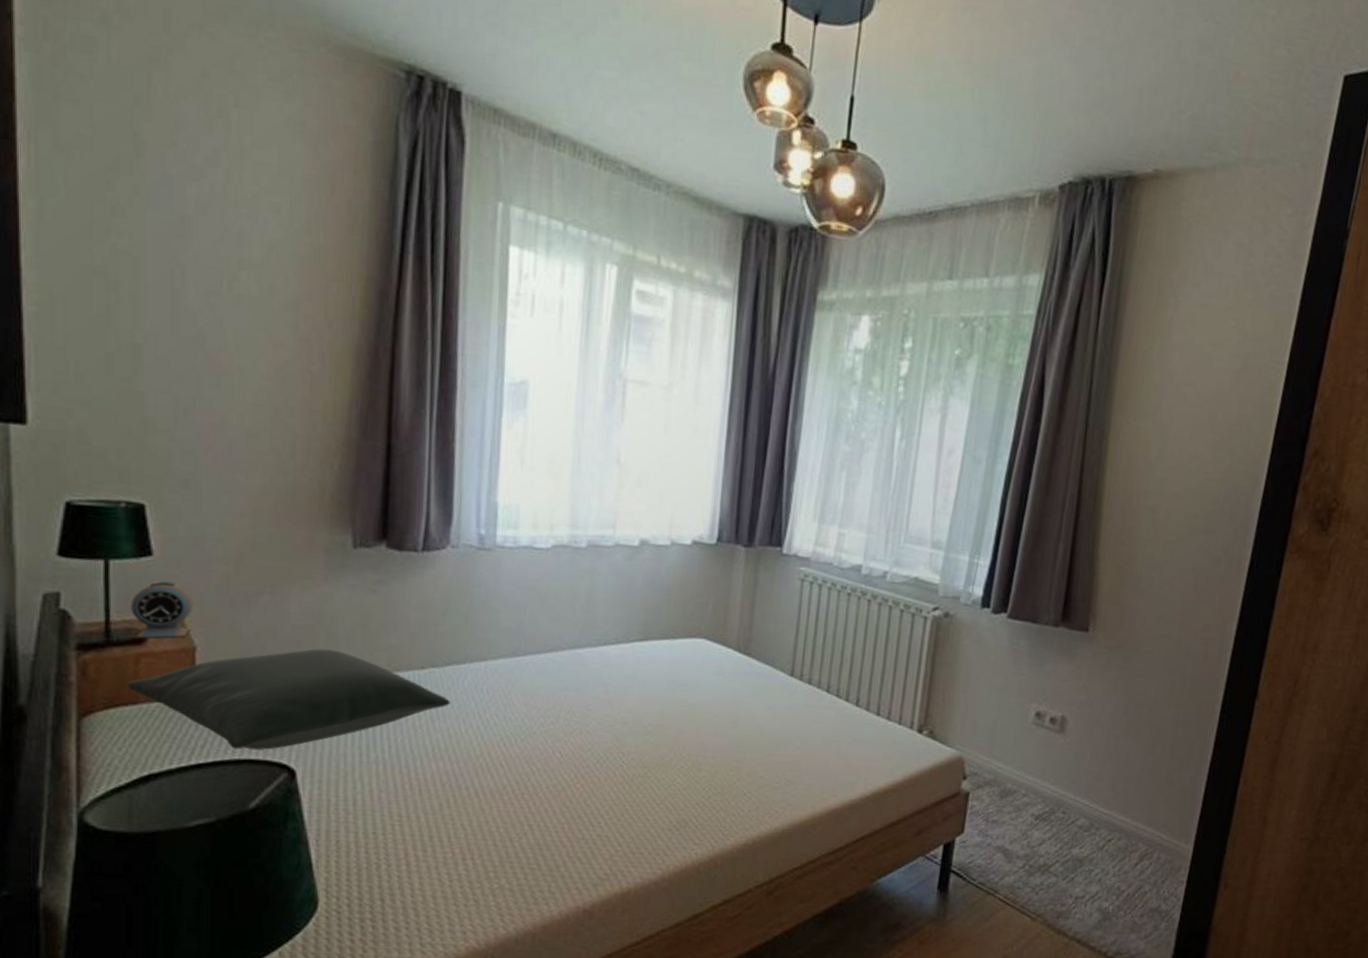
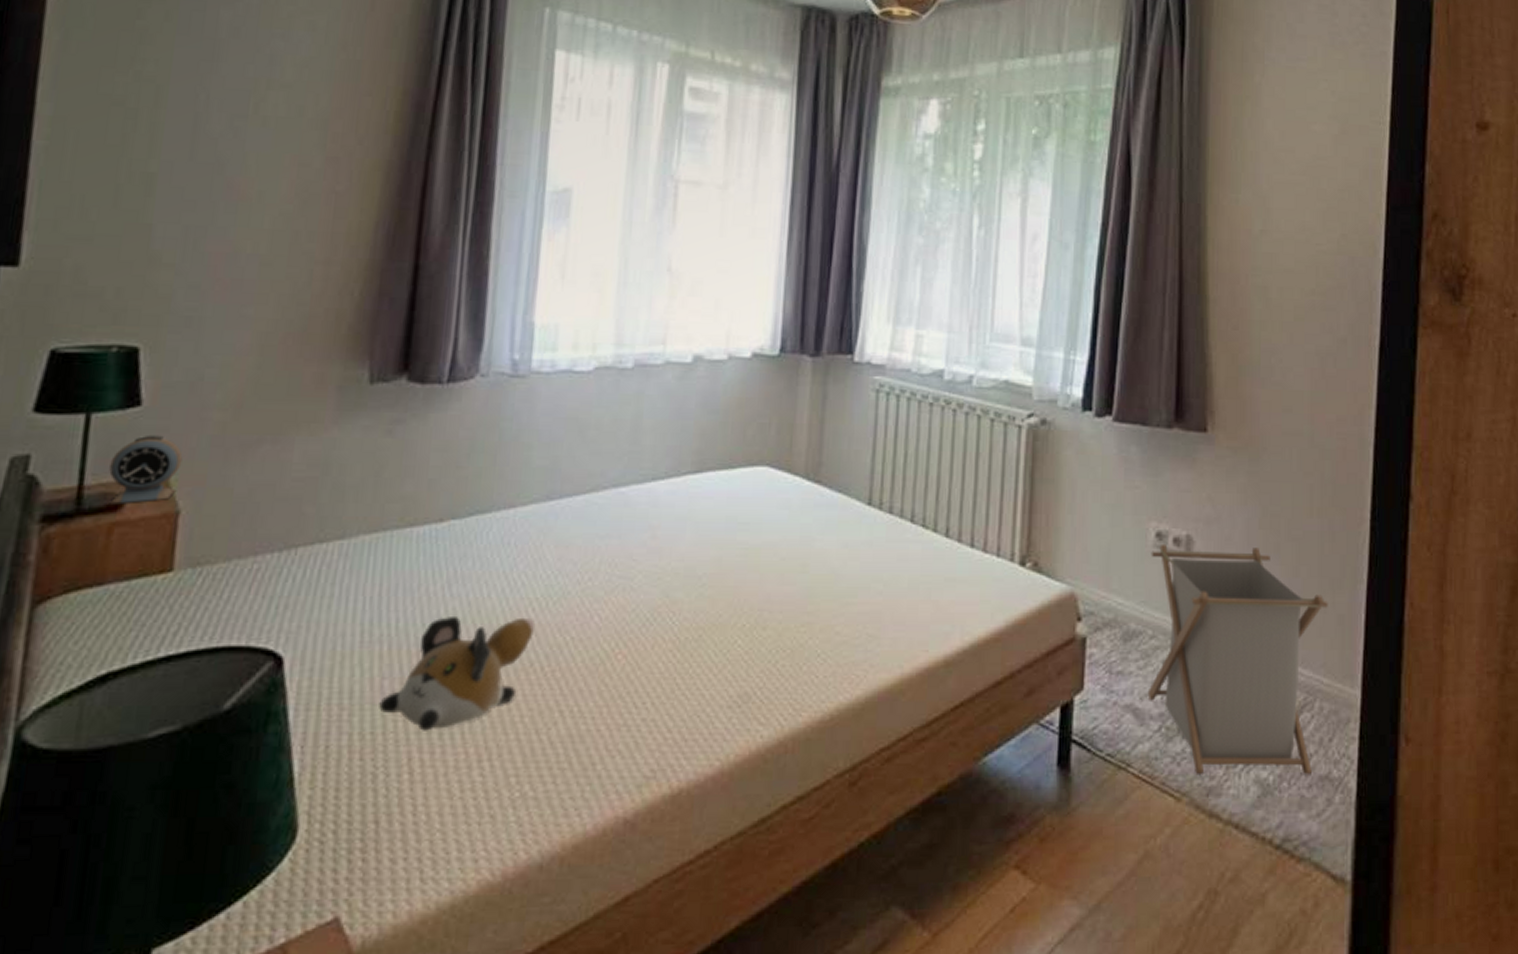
pillow: present [127,648,451,750] -> none [94,504,473,633]
plush toy: none [378,745,507,834] -> present [379,615,536,731]
laundry basket: none [1016,721,1175,908] -> present [1147,543,1328,775]

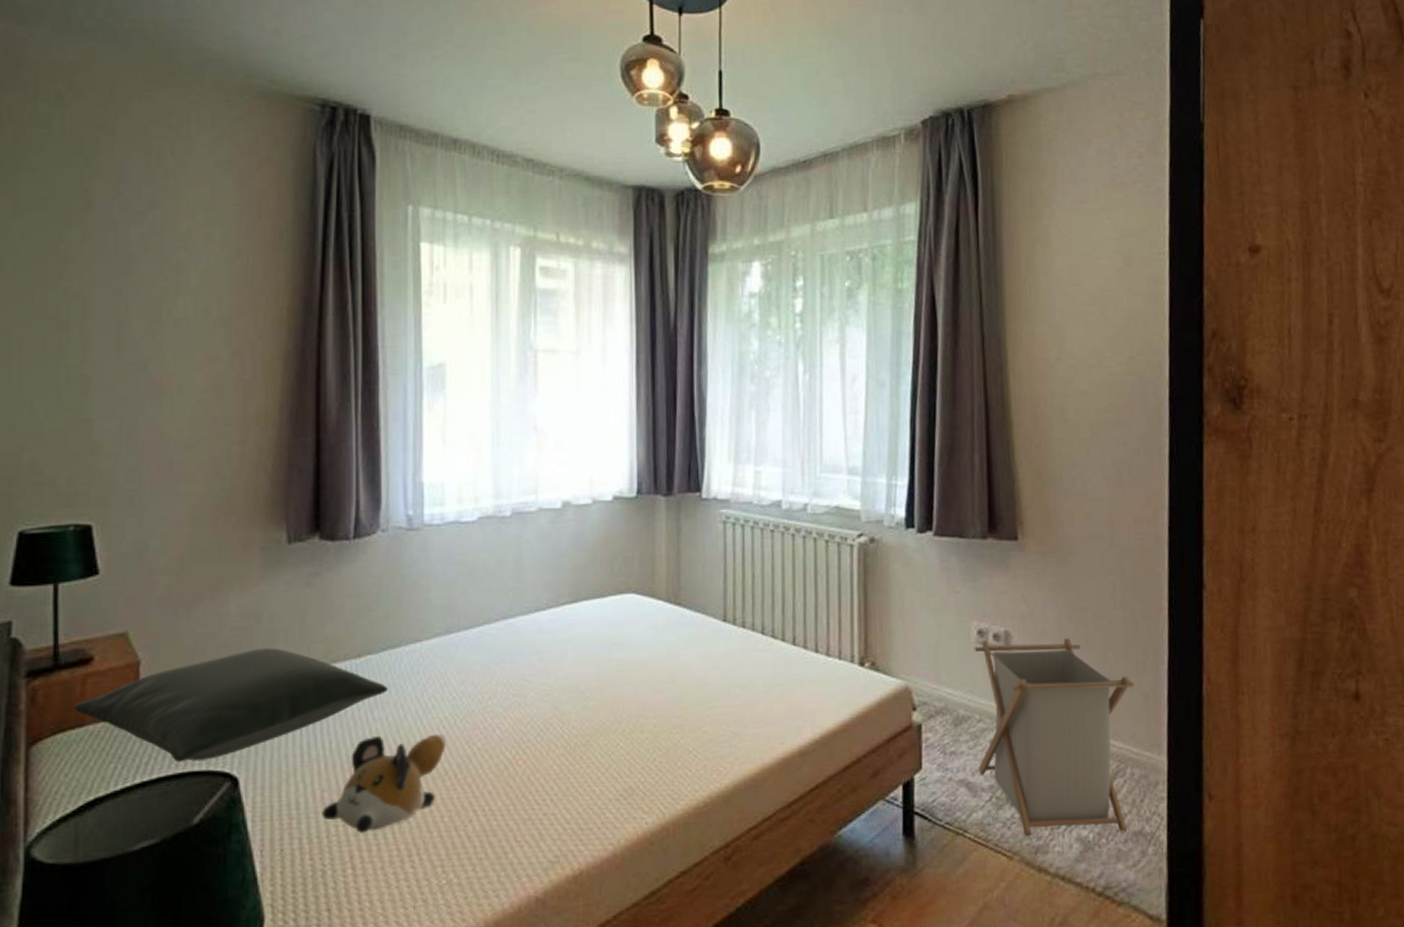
pillow: none [94,504,473,633] -> present [74,648,389,761]
alarm clock: present [107,434,183,506] -> none [78,598,138,660]

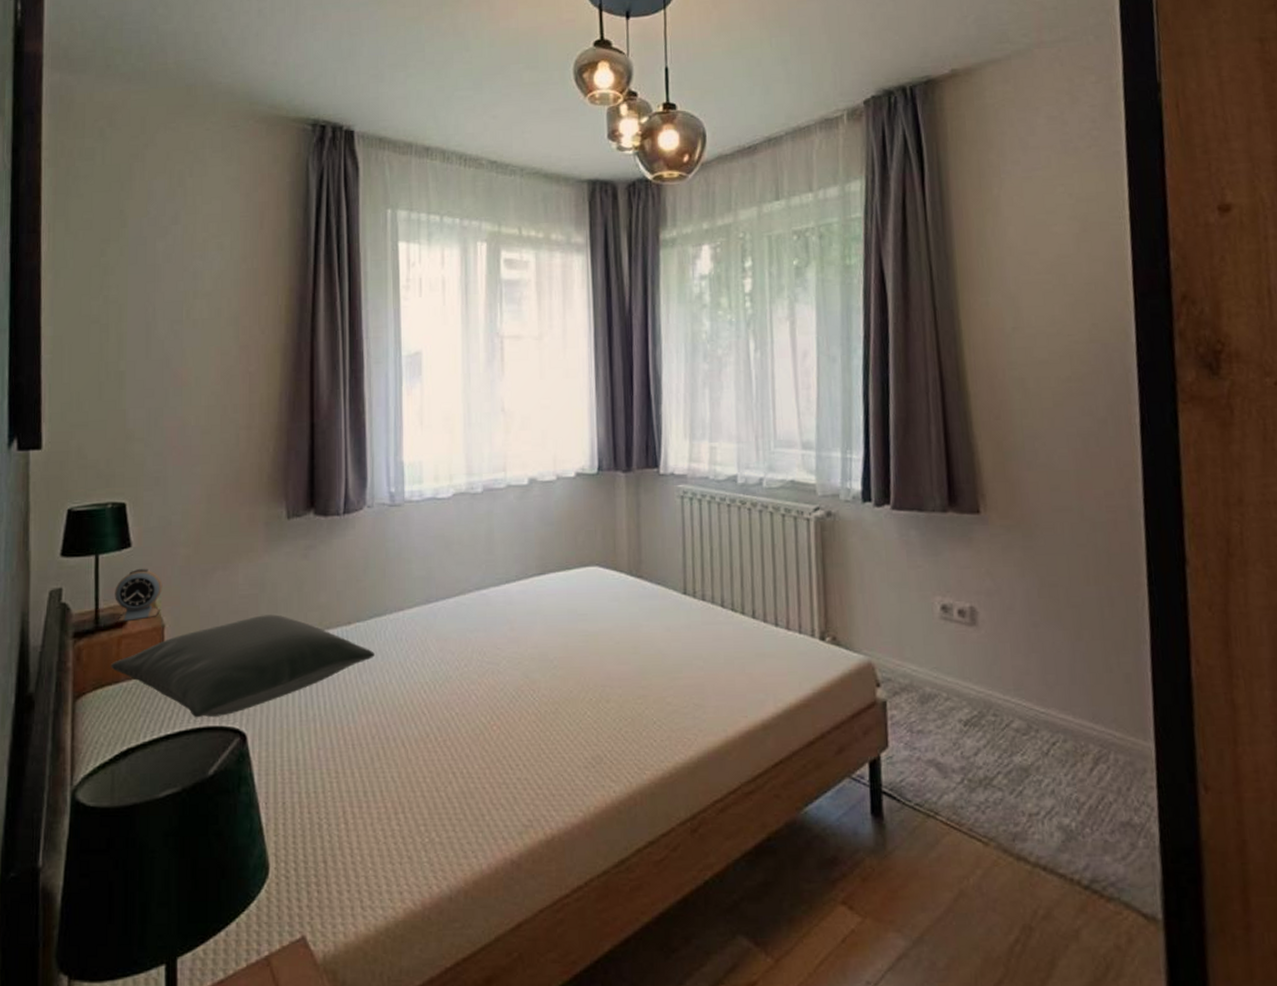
alarm clock: none [78,598,138,660] -> present [115,568,163,624]
plush toy: present [322,733,447,833] -> none [318,698,428,790]
laundry basket: present [974,638,1134,836] -> none [938,615,1114,822]

